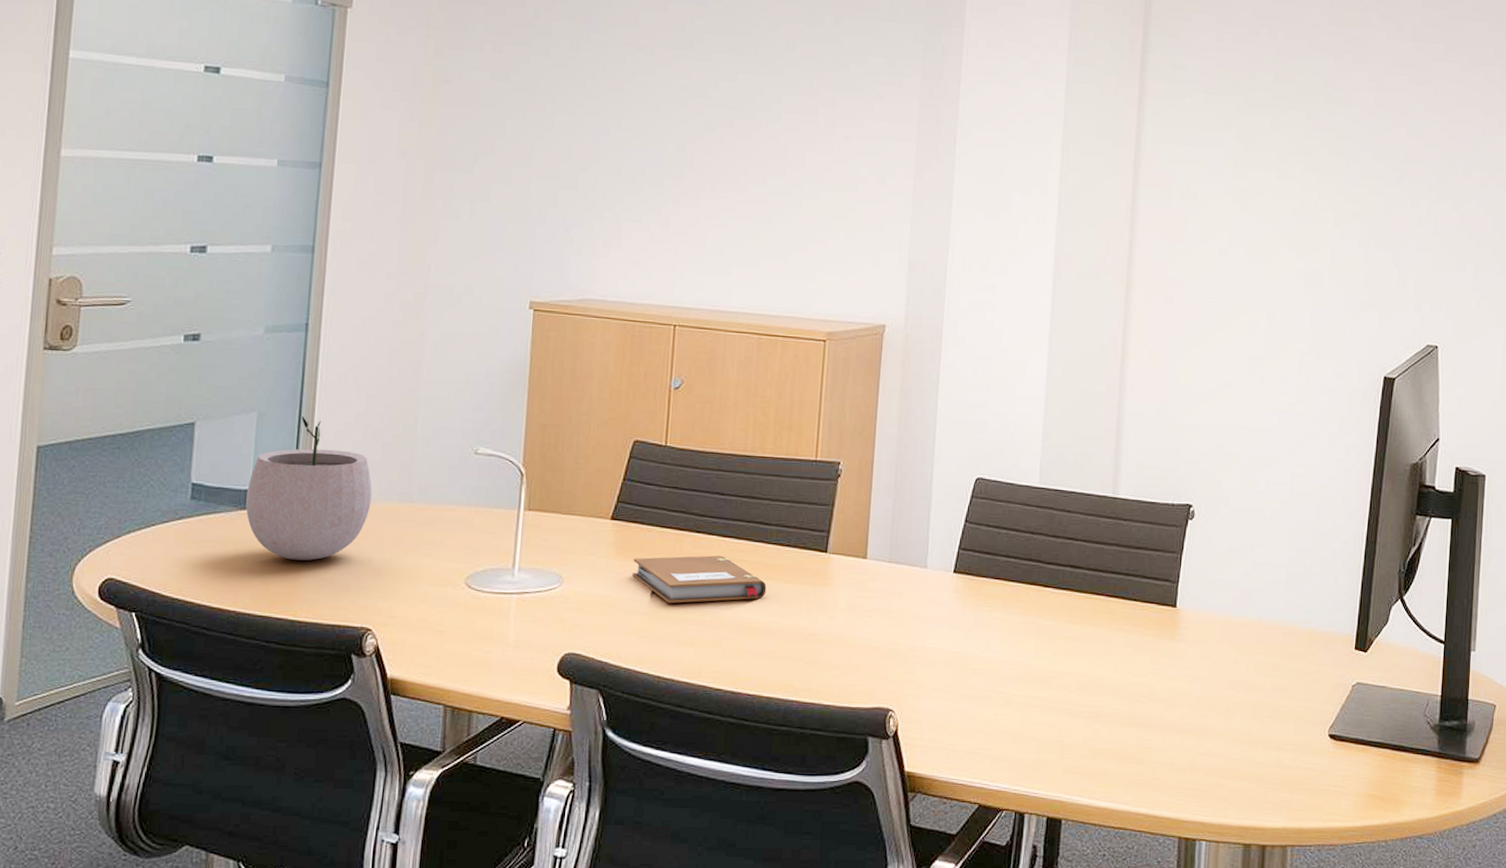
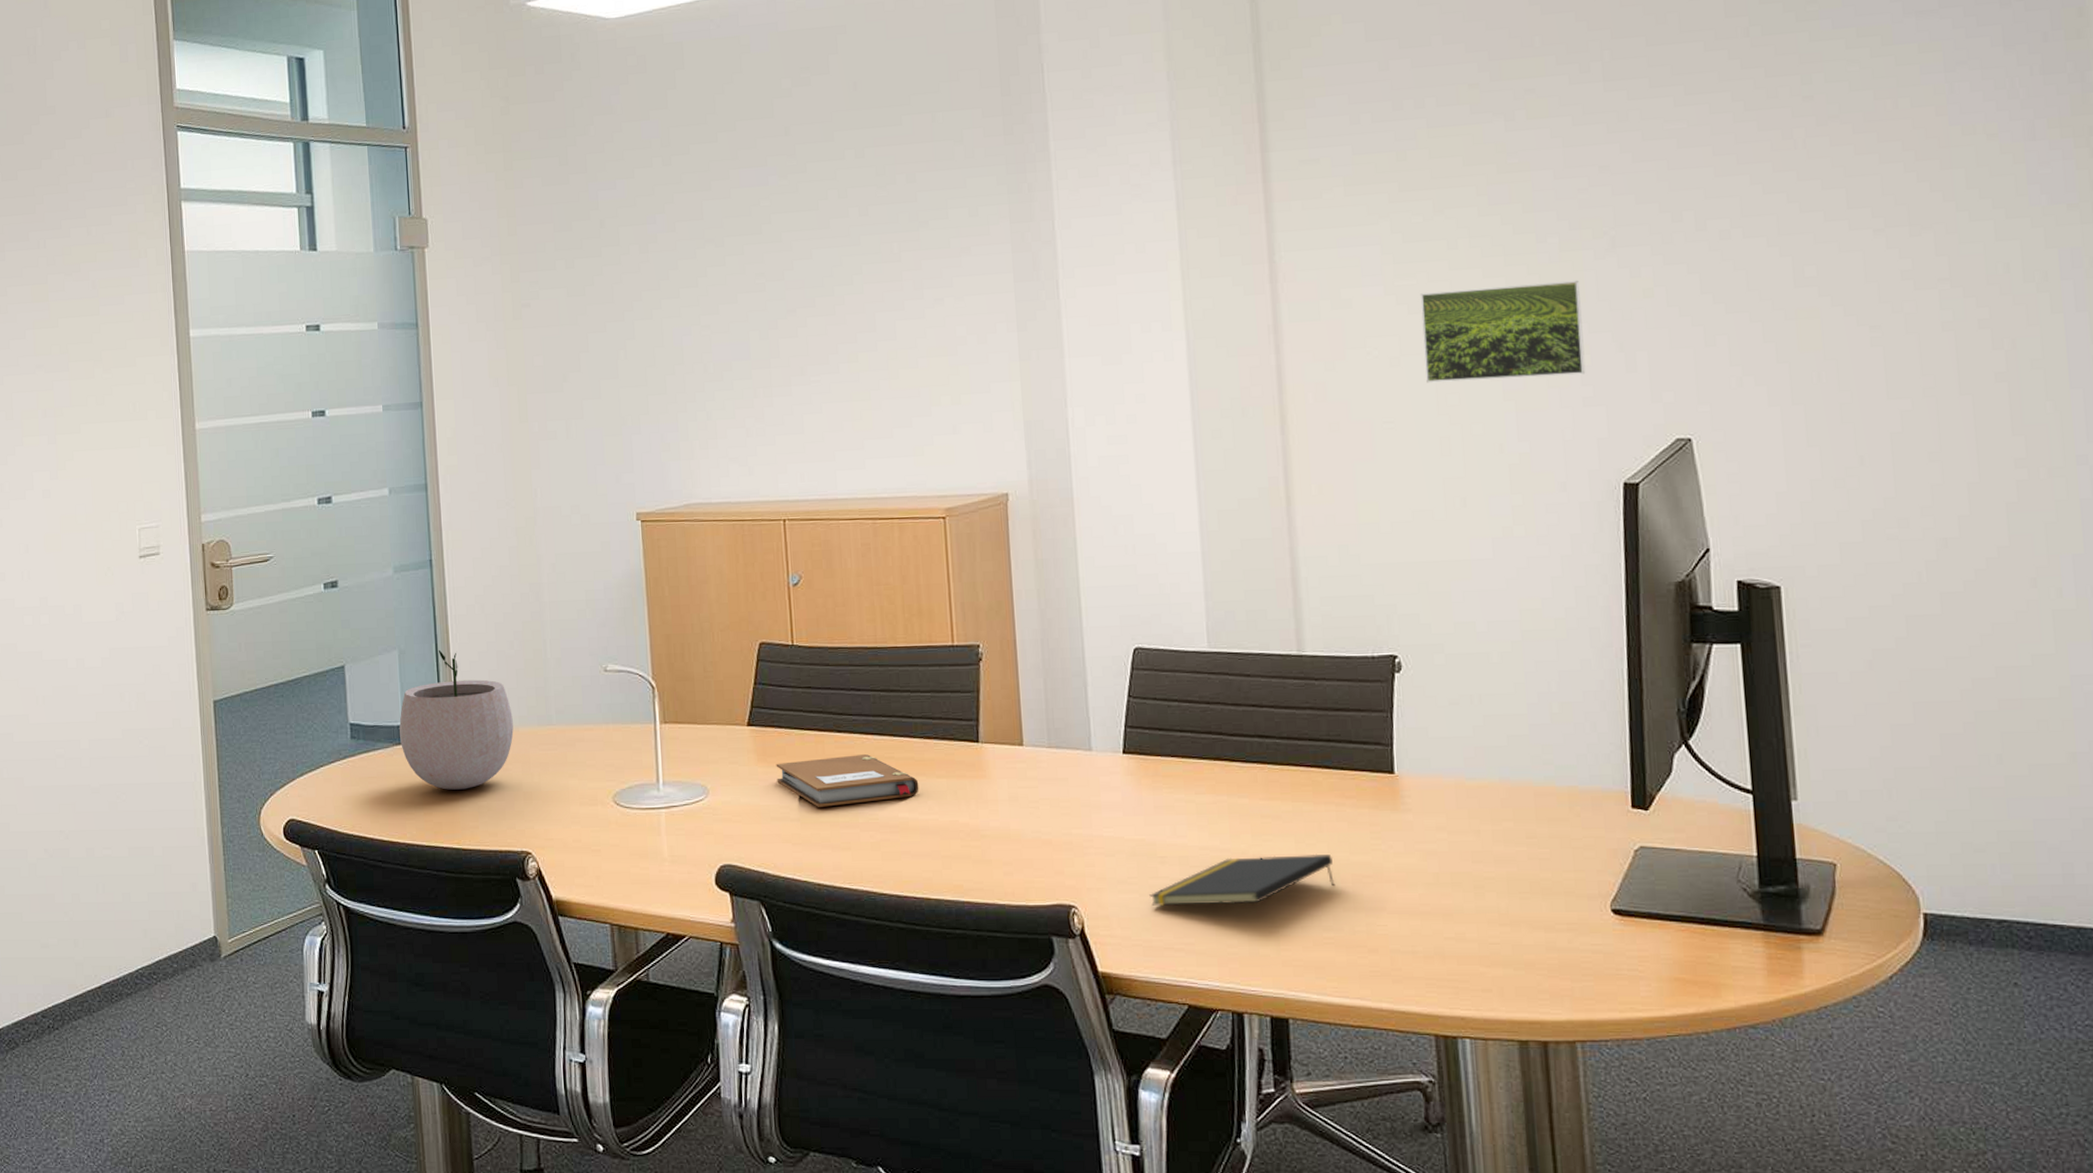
notepad: none [959,673,1117,715] -> present [1149,853,1334,906]
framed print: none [1247,195,1373,282] -> present [1420,280,1586,383]

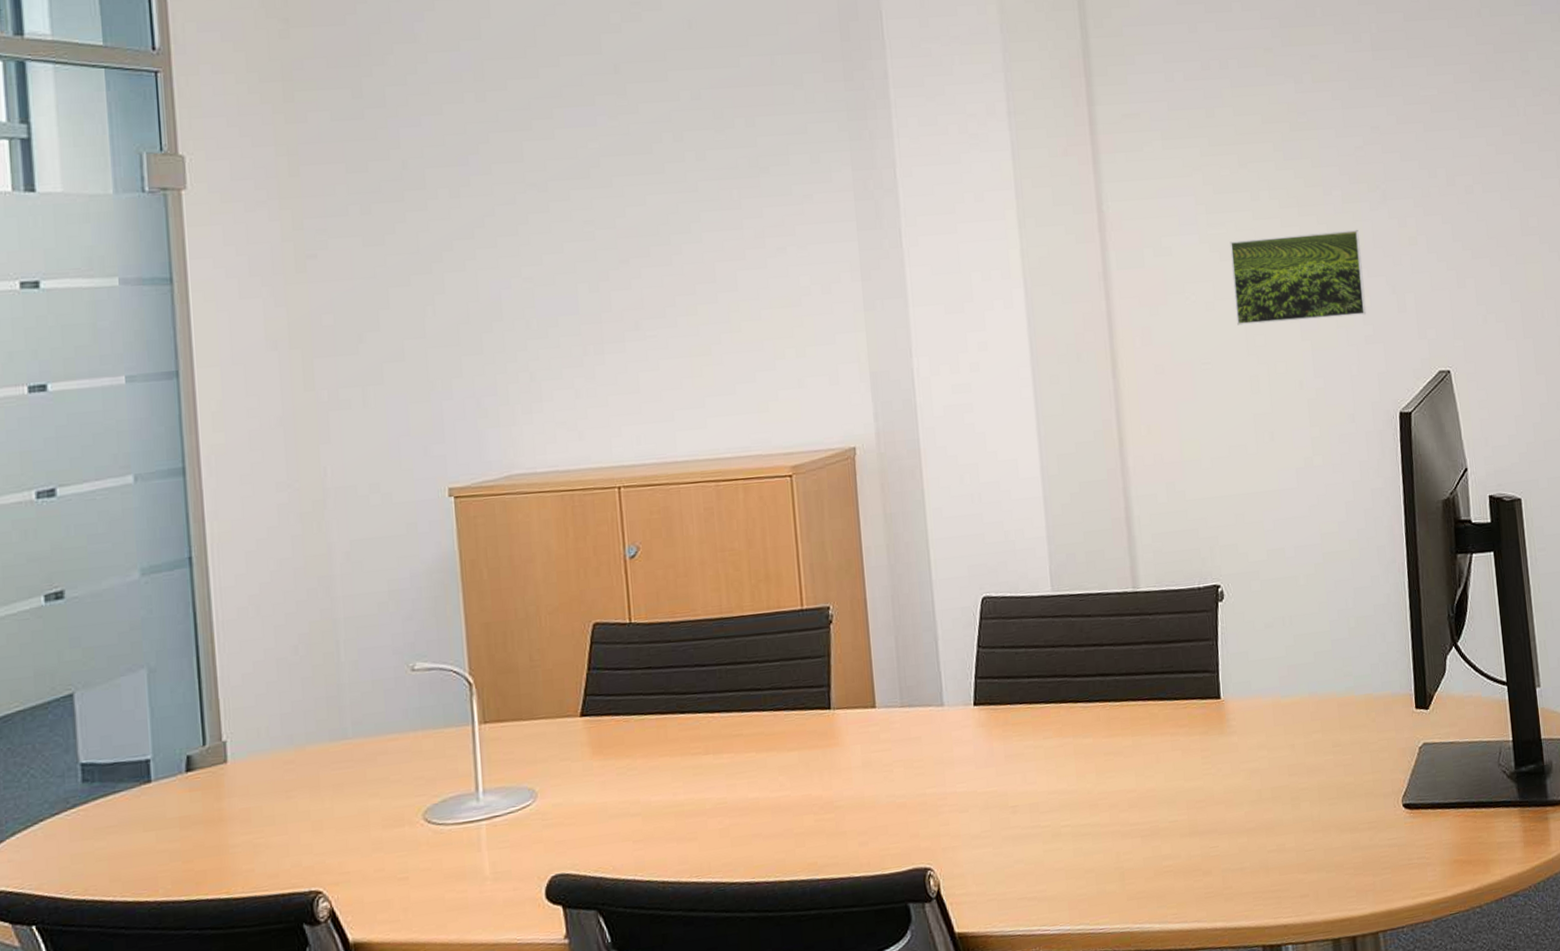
plant pot: present [399,649,514,790] -> none [148,663,299,831]
notebook: present [776,754,919,807] -> none [613,734,770,798]
notepad: present [1149,853,1334,906] -> none [1002,784,1171,857]

